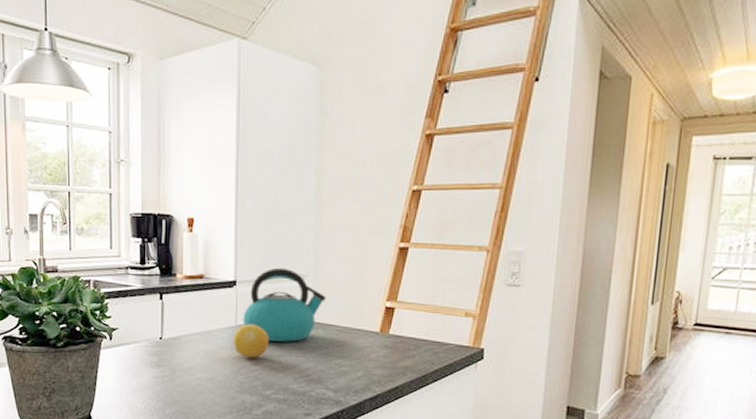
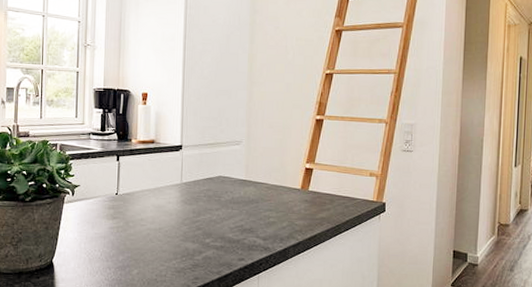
fruit: present [233,324,269,358] -> none [178,182,209,211]
kettle: present [242,267,326,342] -> none [187,134,257,197]

